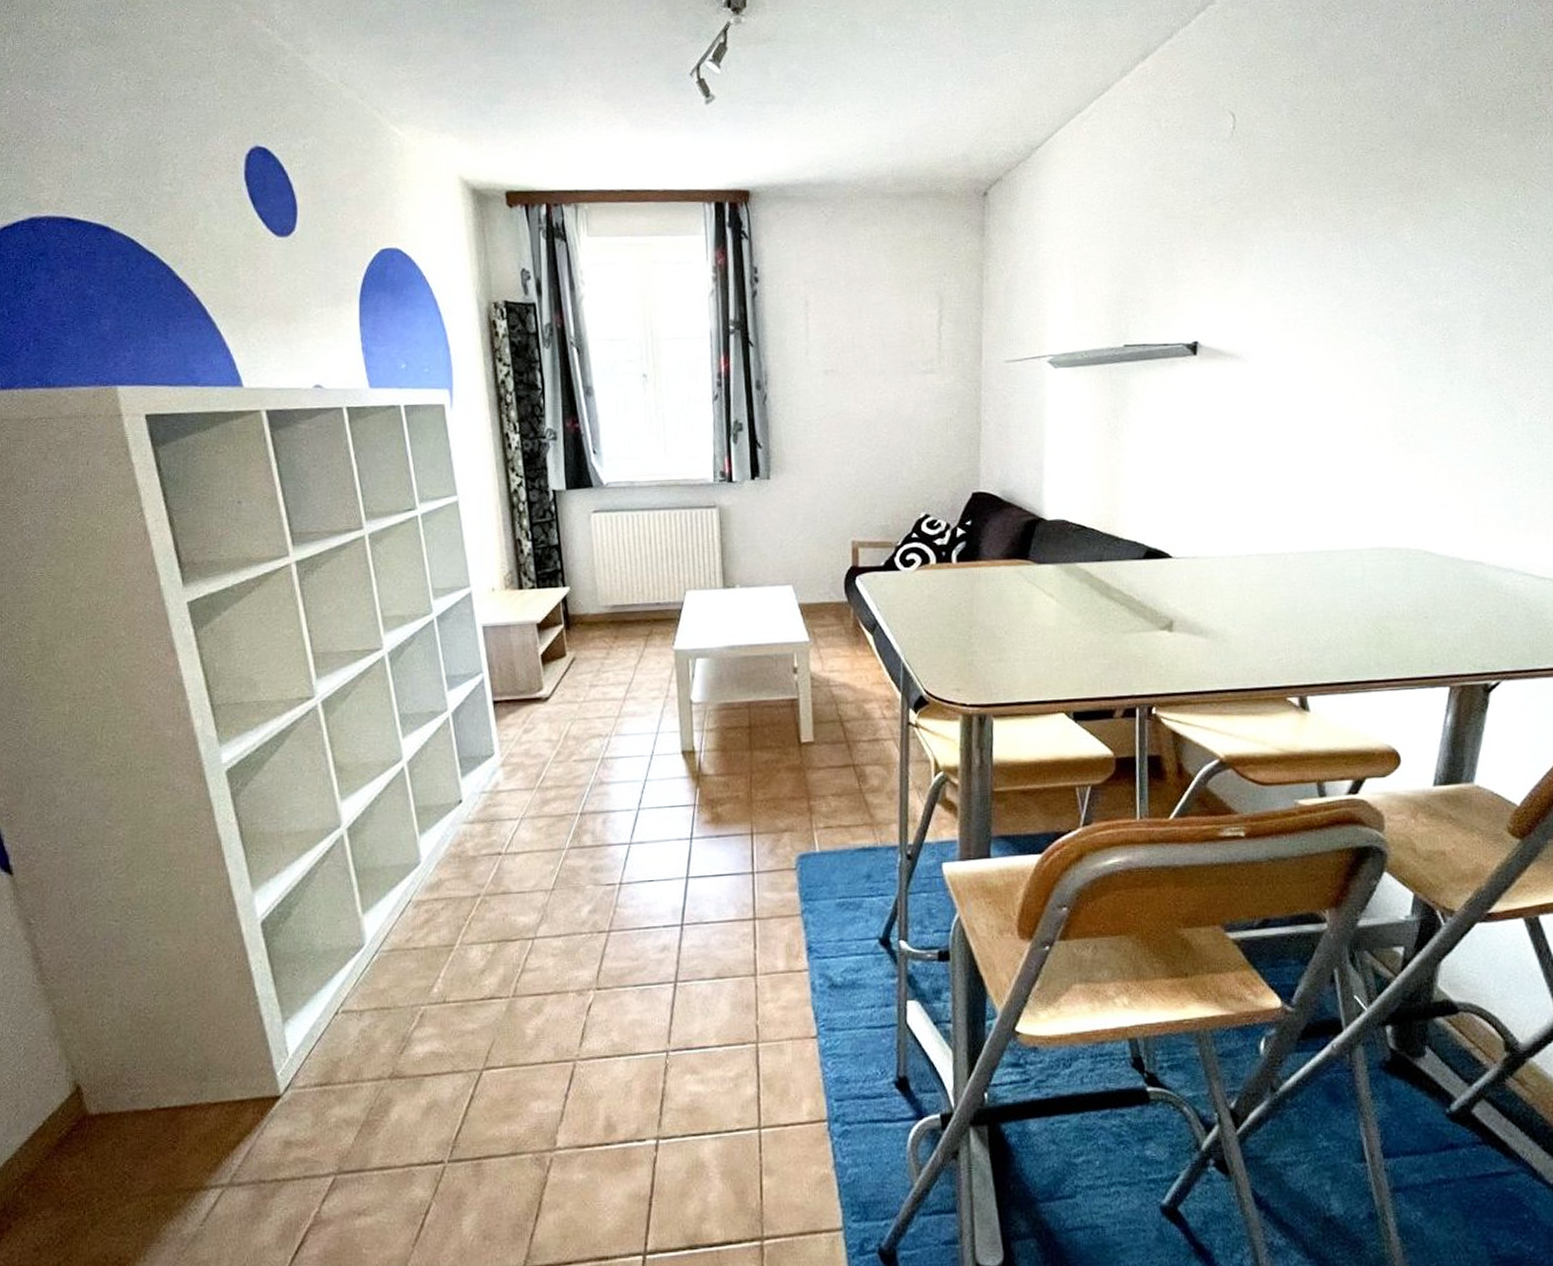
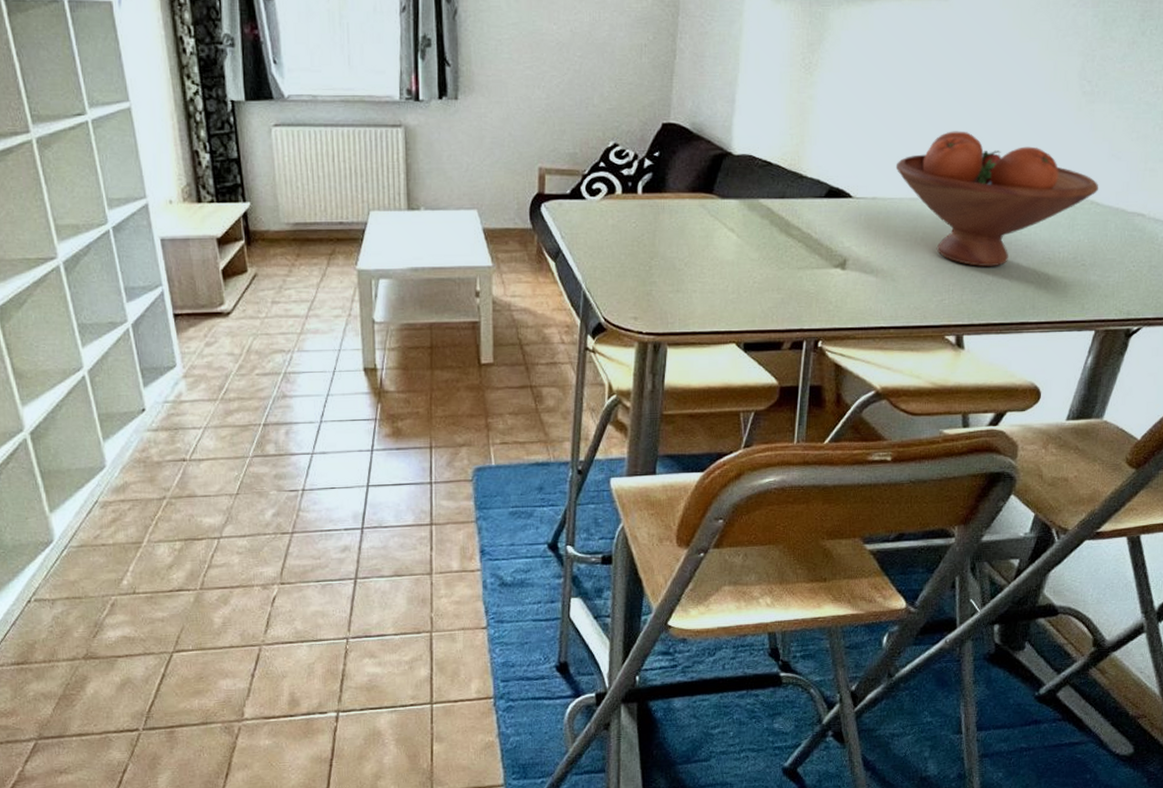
fruit bowl: none [1213,486,1430,624] -> present [895,131,1098,267]

